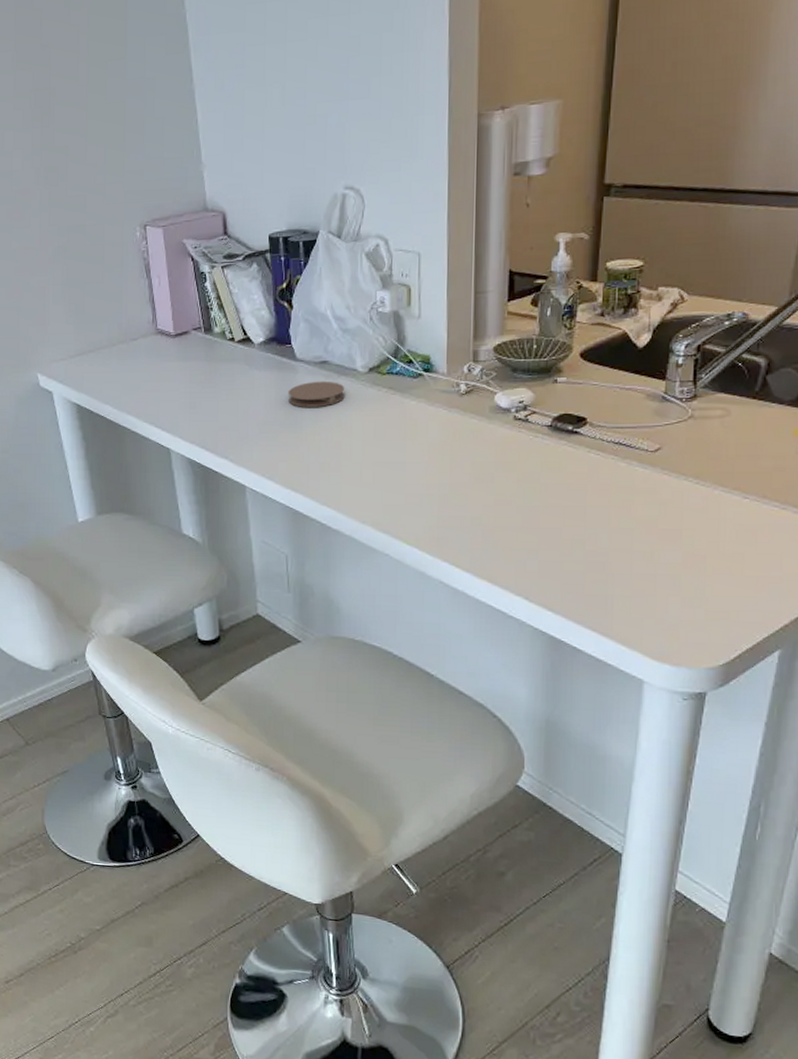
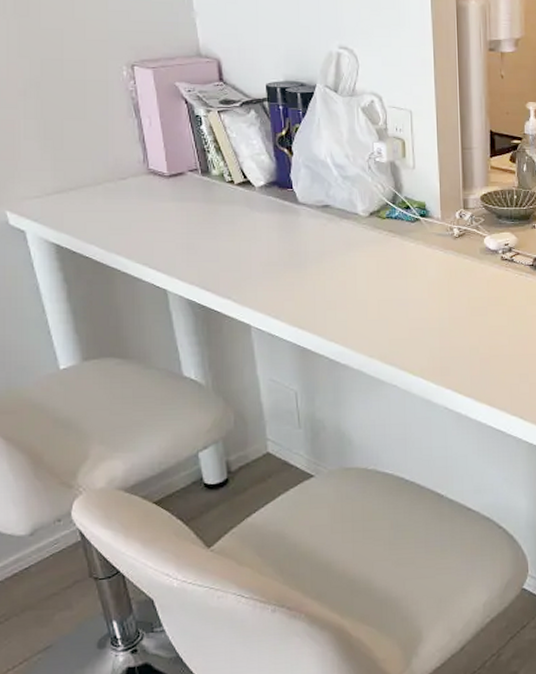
coaster: present [287,381,345,407] -> none [291,223,348,248]

